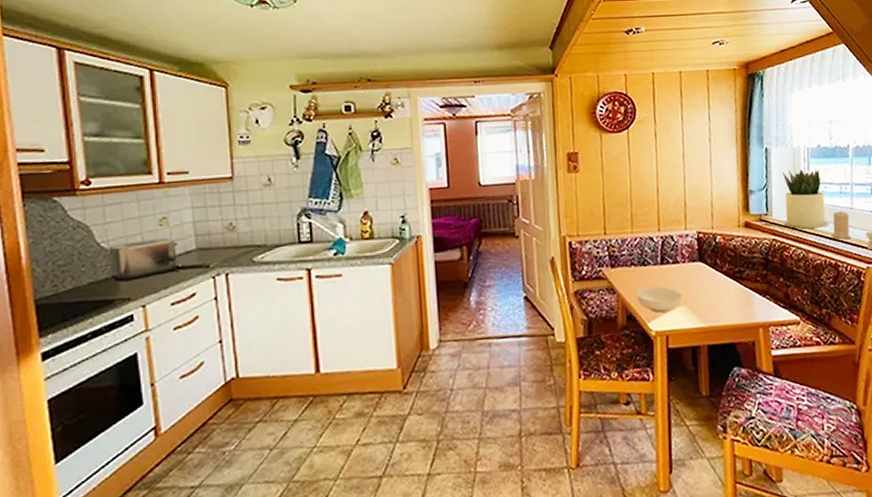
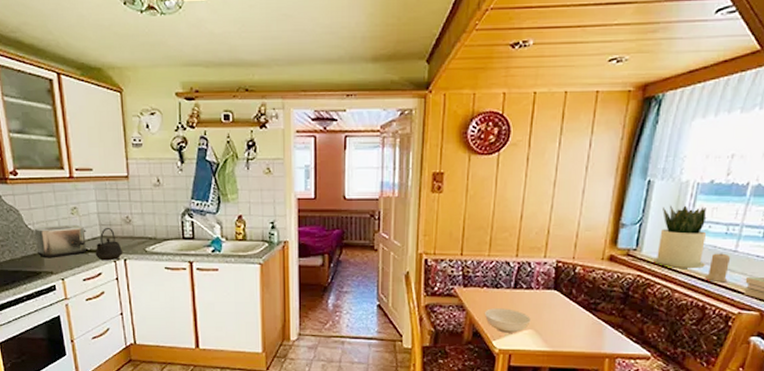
kettle: none [188,237,225,278] -> present [95,227,123,261]

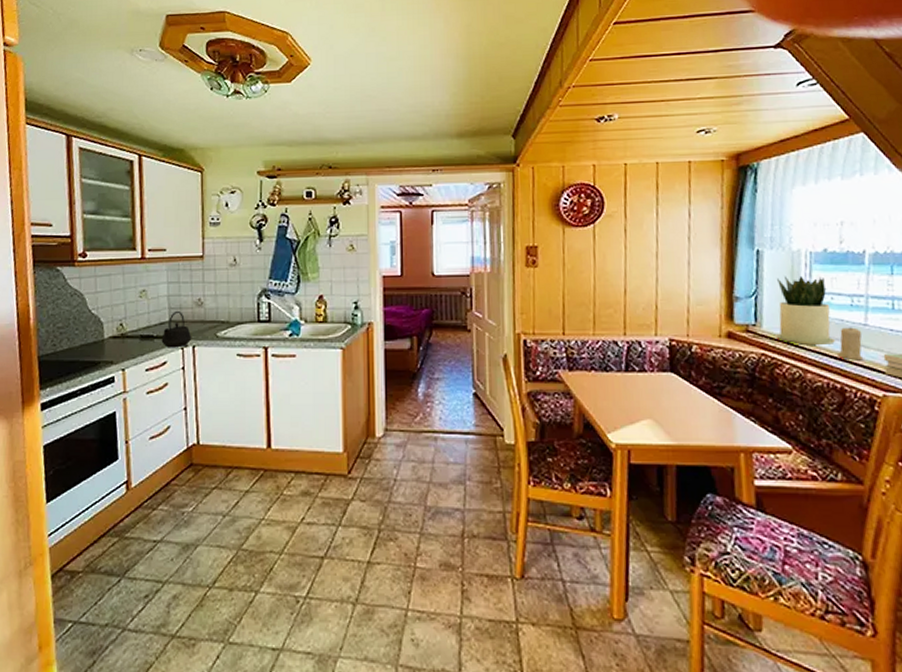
toaster: present [34,224,87,258] -> none [97,308,154,346]
bowl: present [484,308,531,333] -> none [594,395,648,424]

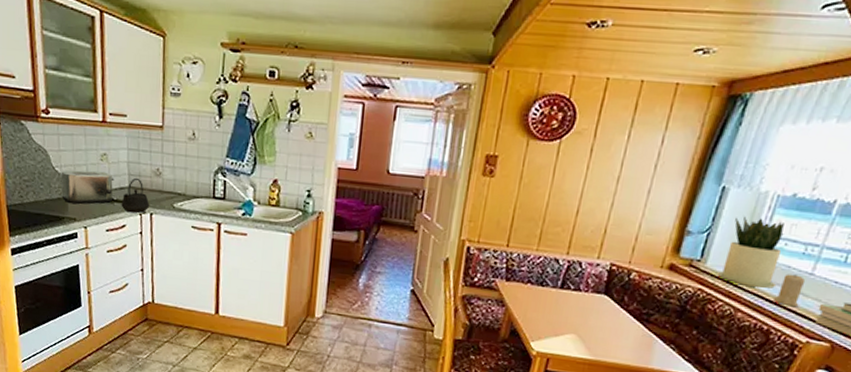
toaster: none [97,308,154,346] -> present [61,170,114,205]

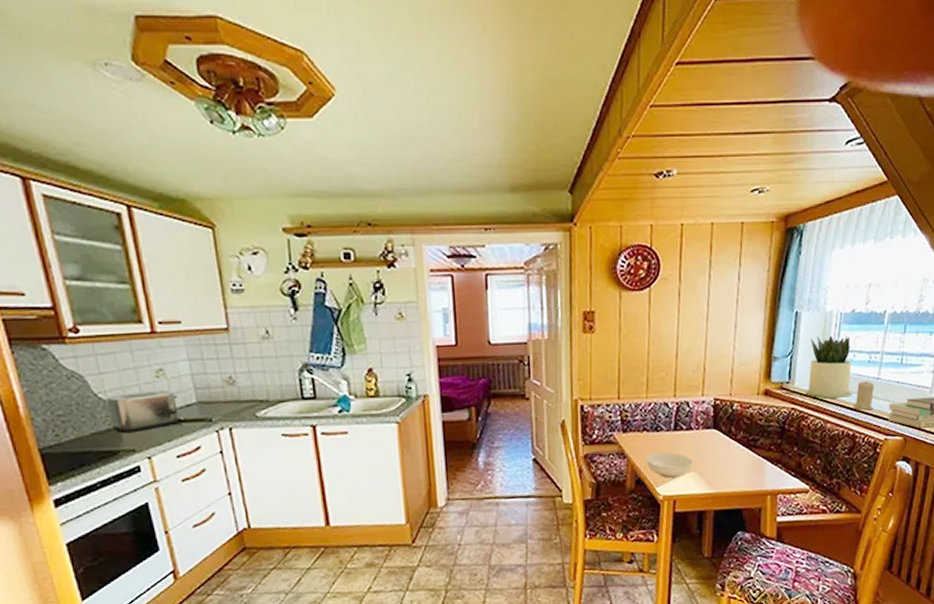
kettle: present [121,177,150,213] -> none [190,390,228,432]
bowl: none [524,307,575,336] -> present [645,452,693,478]

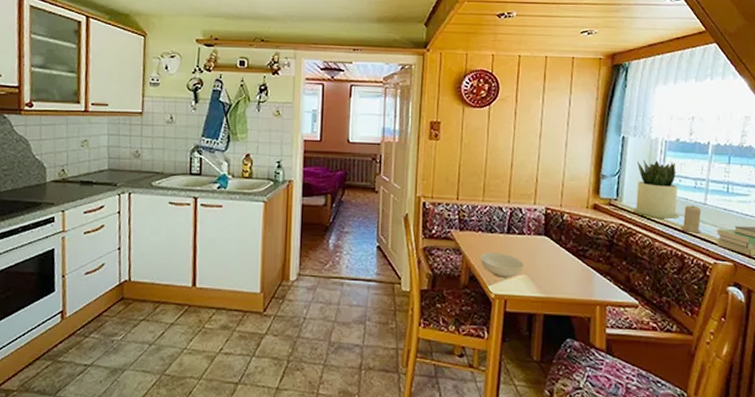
toaster: present [106,389,179,434] -> none [40,156,94,190]

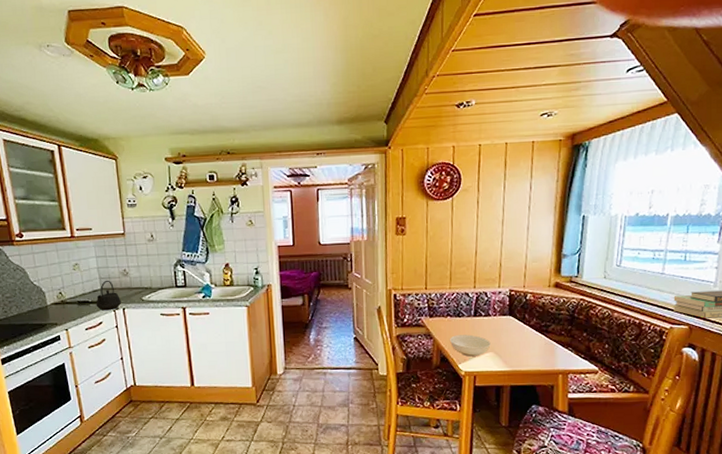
kettle: none [100,160,129,194] -> present [96,280,122,311]
planter: present [631,160,681,220] -> none [591,236,639,292]
candle: present [681,205,702,234] -> none [639,276,660,302]

